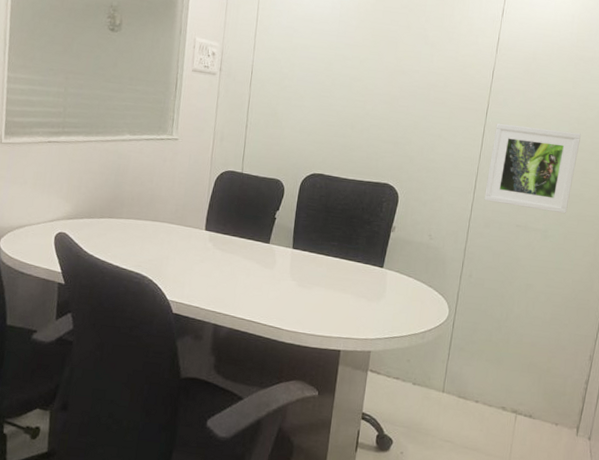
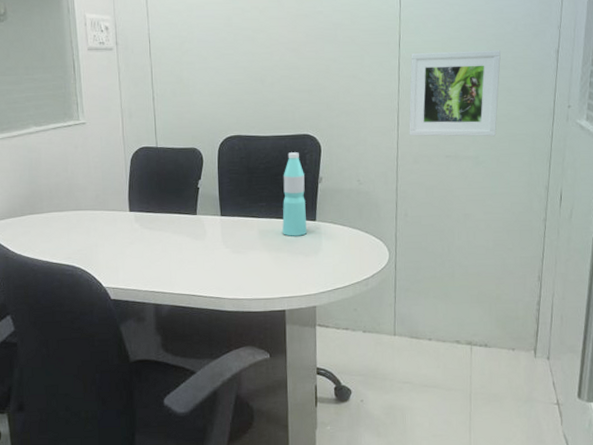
water bottle: none [349,198,379,280] -> present [282,152,308,236]

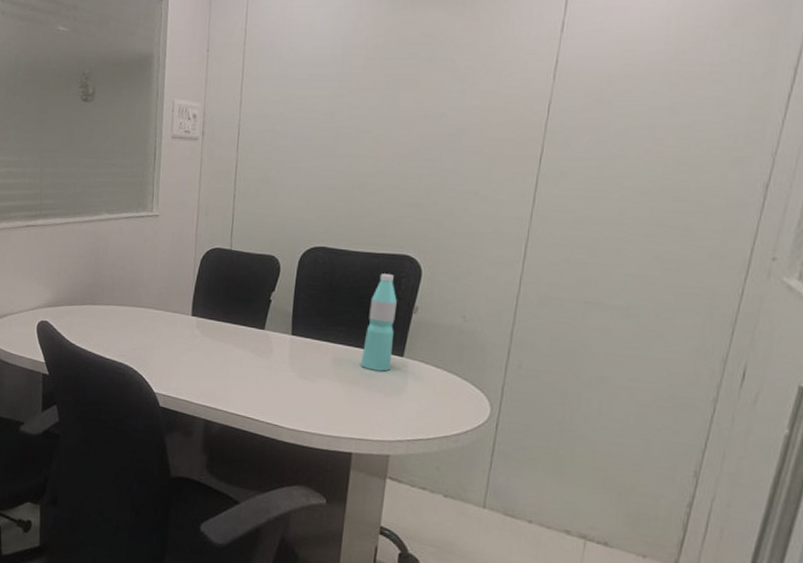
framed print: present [409,50,501,137] -> none [538,172,681,286]

